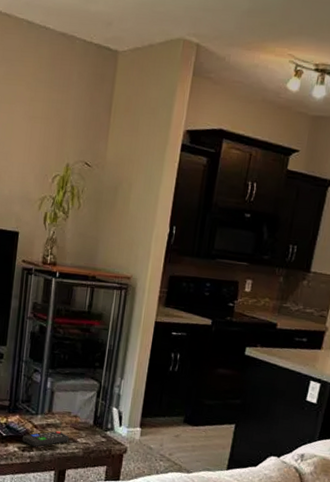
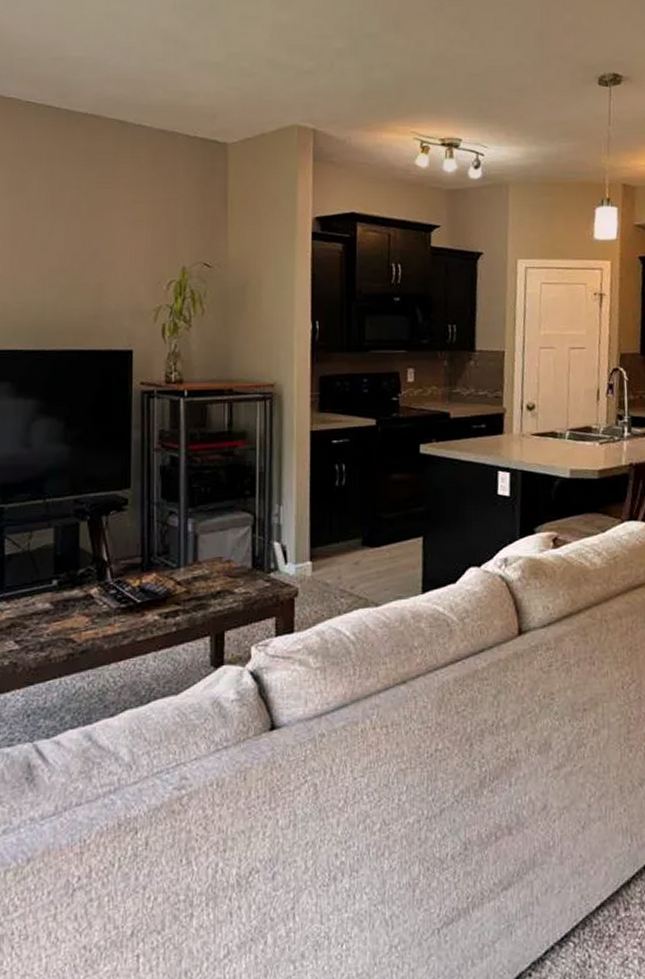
remote control: present [22,431,69,447] -> none [164,584,223,610]

